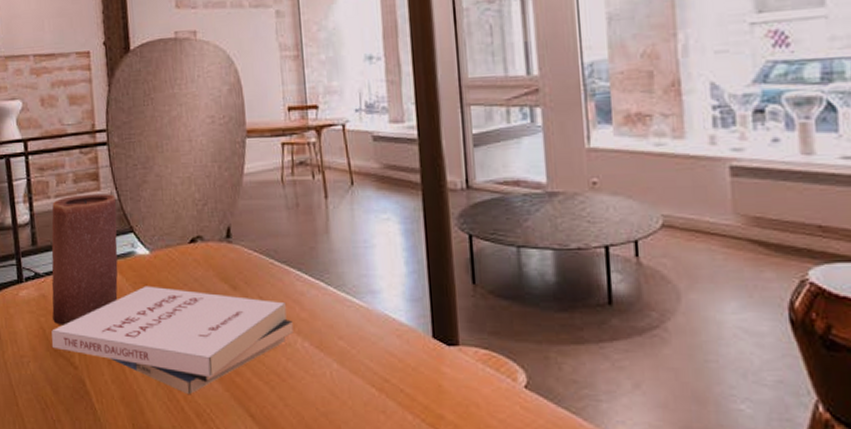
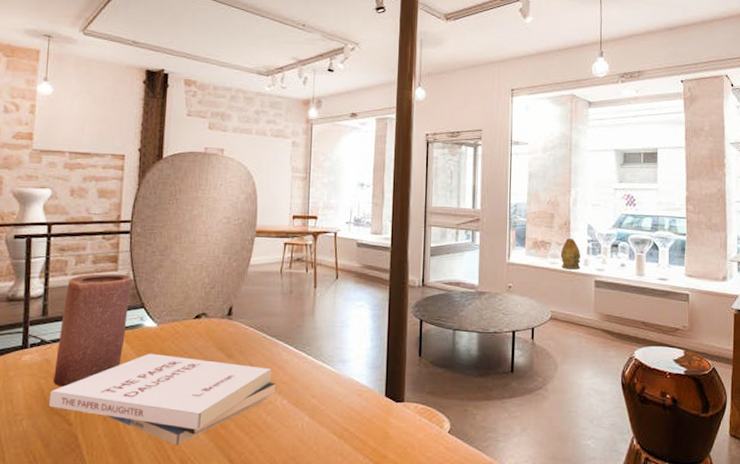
ceramic vessel: none [669,106,705,154] -> present [560,239,581,271]

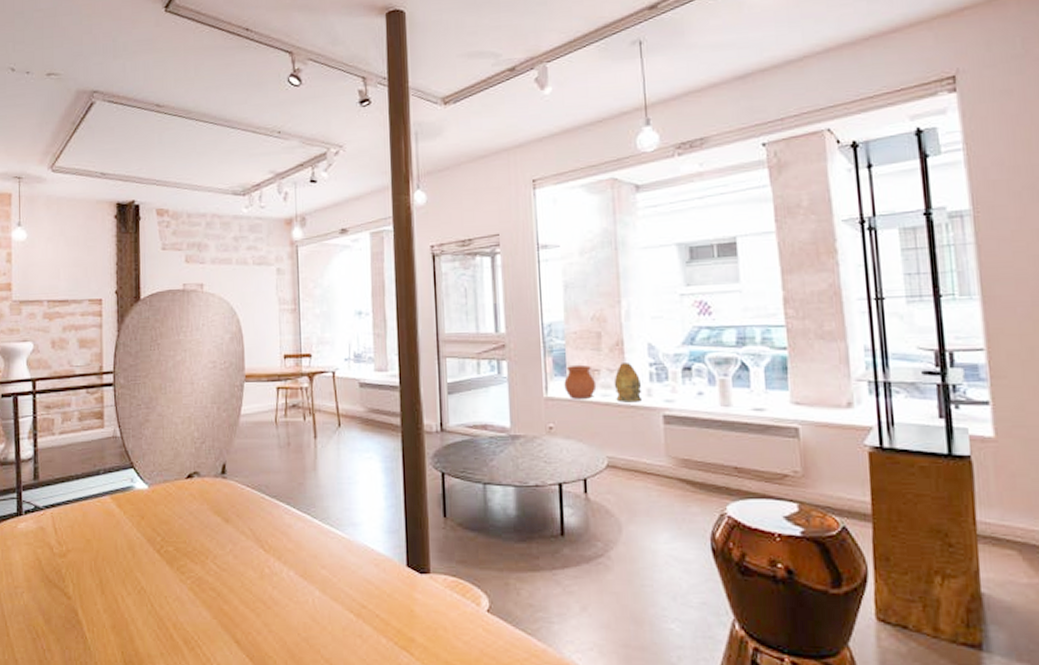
books: present [48,353,276,446] -> none [46,518,280,623]
candle: present [53,274,131,387] -> none [49,431,118,557]
pottery: none [523,239,548,266] -> present [564,365,597,401]

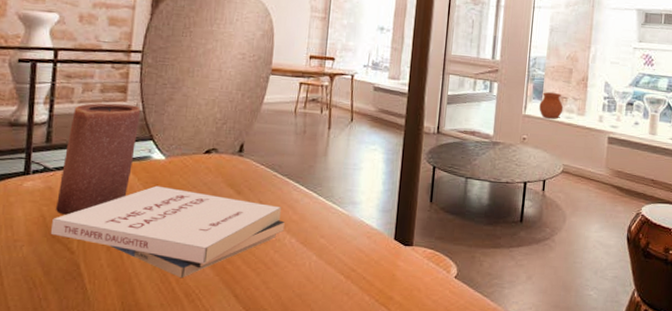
books: none [46,518,280,623] -> present [50,185,285,279]
candle: none [49,431,118,557] -> present [56,103,140,215]
ceramic vessel: present [614,363,643,404] -> none [576,94,597,126]

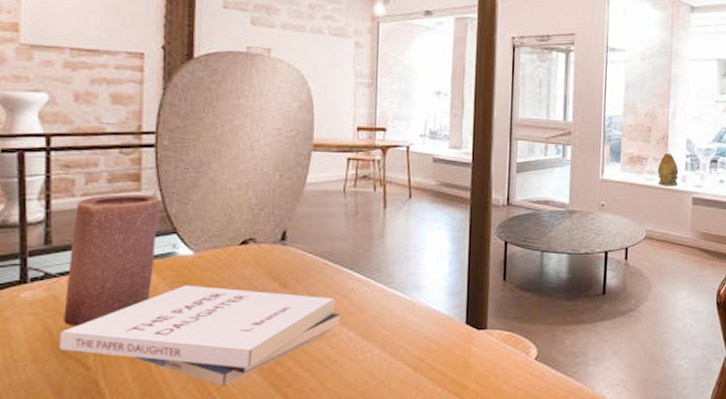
pottery: present [539,92,564,120] -> none [617,154,644,183]
ceramic vessel: none [576,94,597,126] -> present [657,154,679,187]

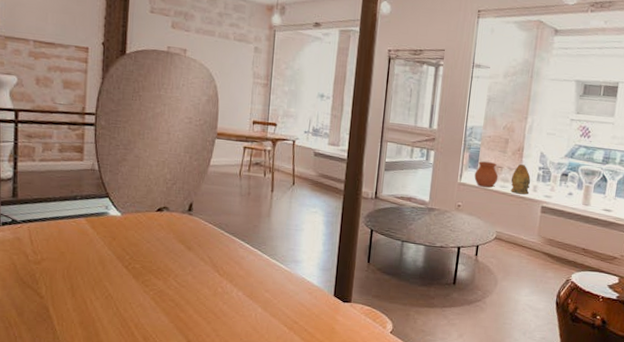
books: present [59,285,340,387] -> none [21,239,232,324]
candle: present [64,194,158,326] -> none [25,162,96,264]
pottery: none [617,154,644,183] -> present [474,161,499,189]

